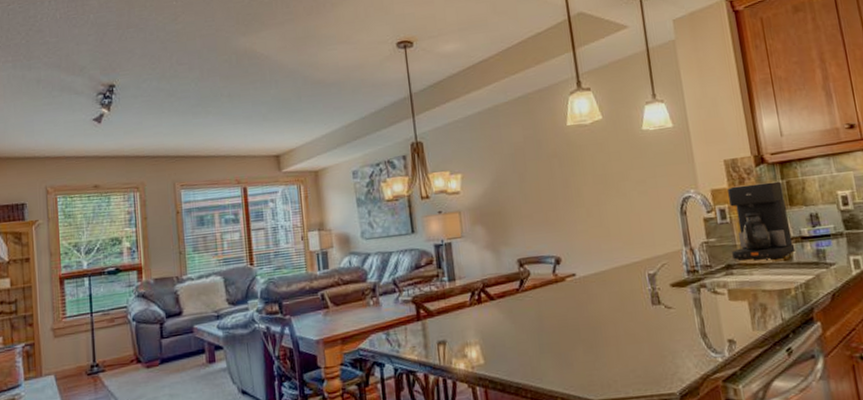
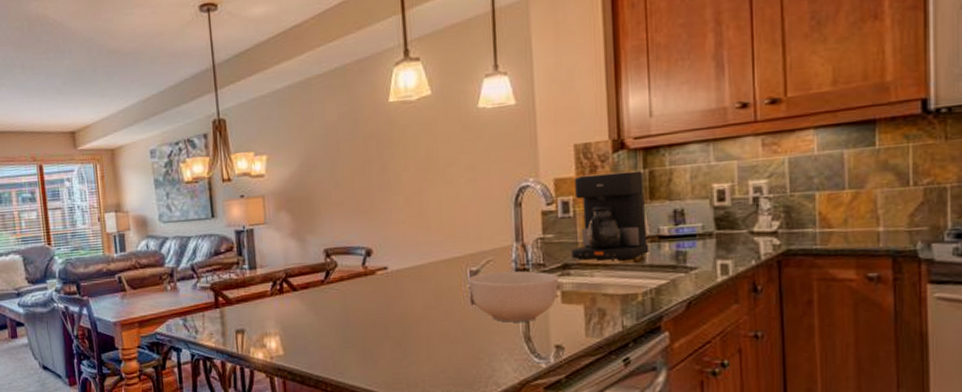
bowl: none [647,272,725,321] -> present [468,271,559,323]

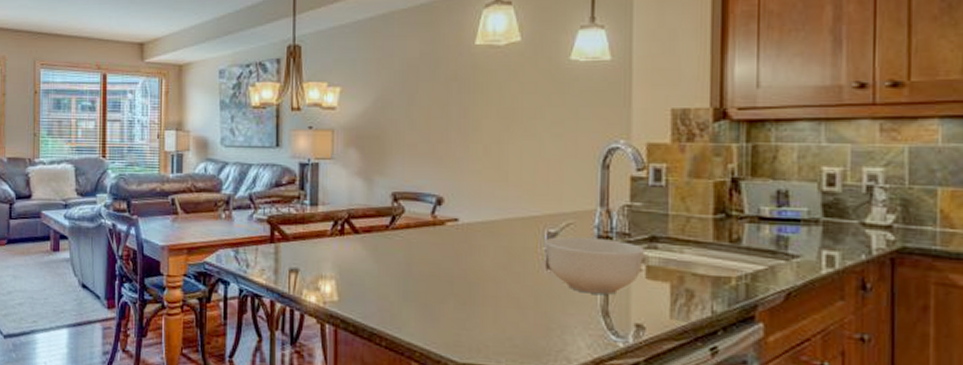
coffee maker: present [572,170,650,260] -> none [661,143,748,239]

